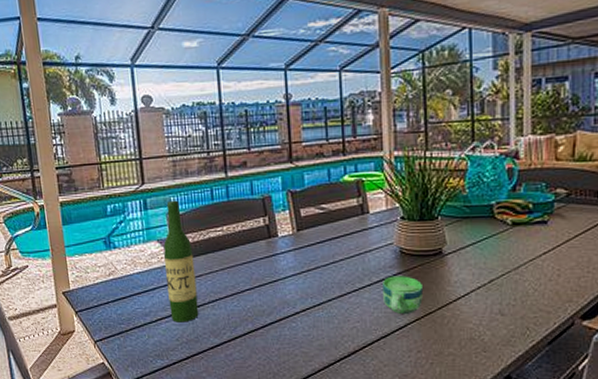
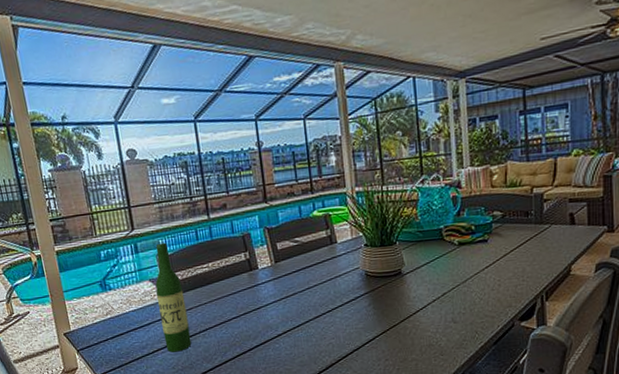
cup: present [383,276,424,315] -> none [352,295,388,329]

